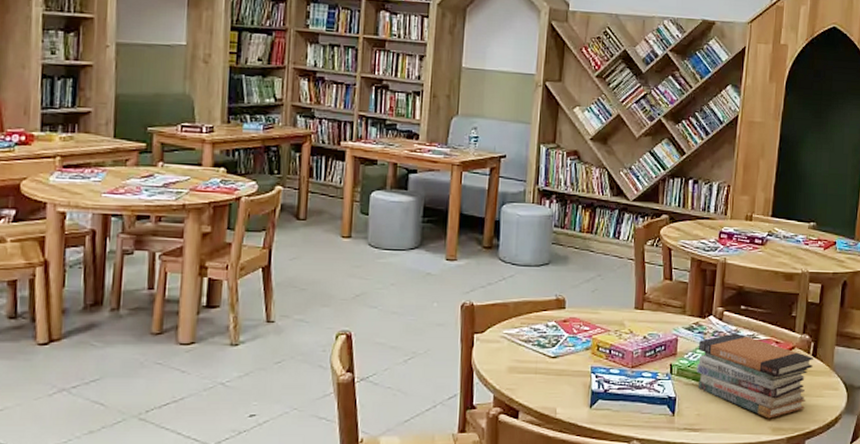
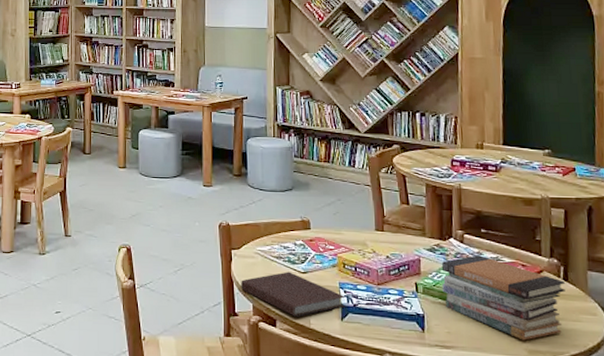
notebook: none [482,357,597,406] -> present [241,271,346,317]

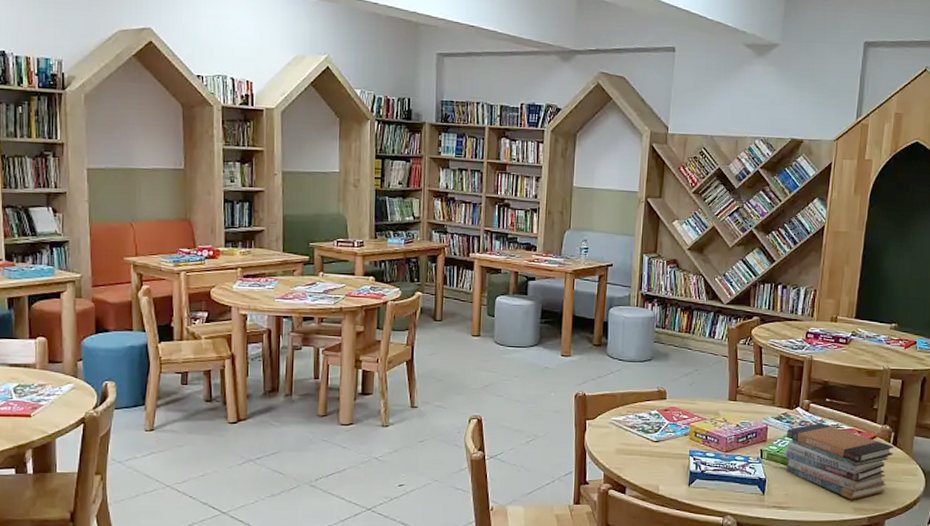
notebook: present [241,271,346,317] -> none [593,441,694,484]

